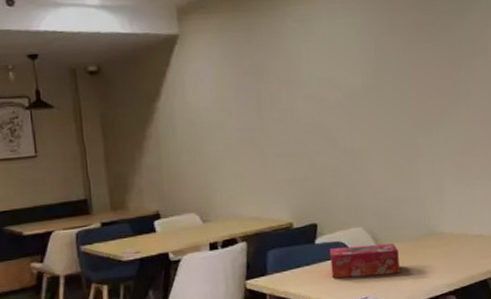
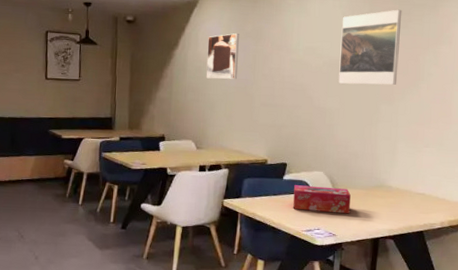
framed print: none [197,72,241,133] -> present [206,33,239,79]
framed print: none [358,20,432,117] -> present [338,9,402,85]

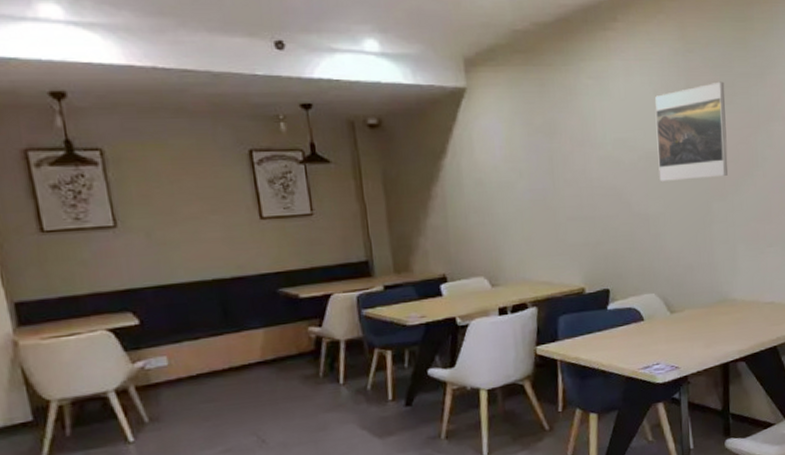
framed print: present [206,33,239,79] -> none [486,129,532,193]
tissue box: present [293,185,351,214] -> none [622,310,692,344]

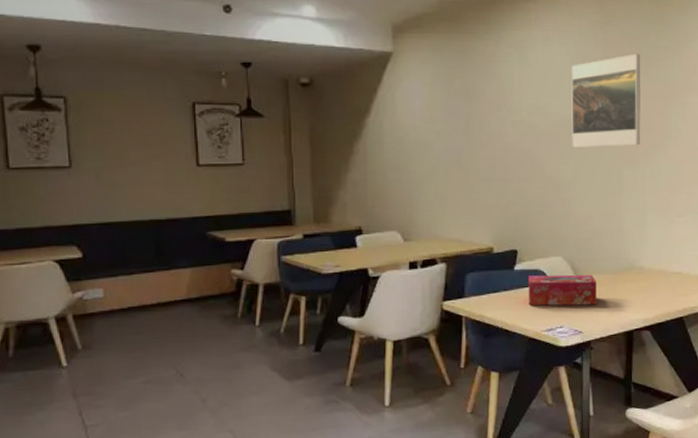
tissue box: none [622,310,692,344] -> present [528,274,597,306]

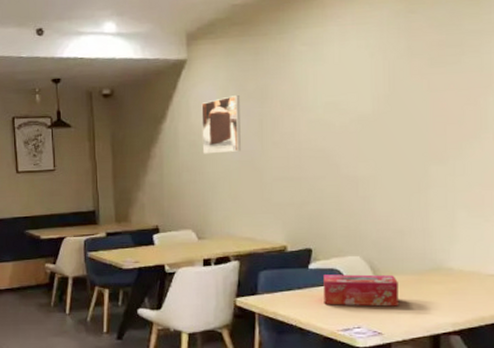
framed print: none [408,93,448,152] -> present [201,95,241,154]
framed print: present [571,53,641,147] -> none [370,40,451,144]

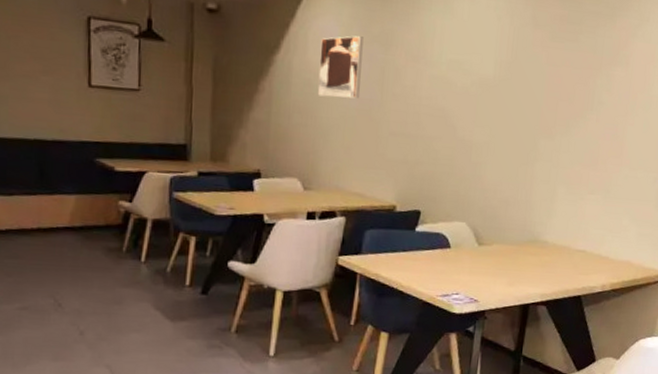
tissue box: present [323,274,398,307] -> none [426,238,498,275]

